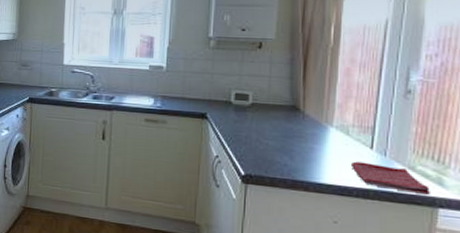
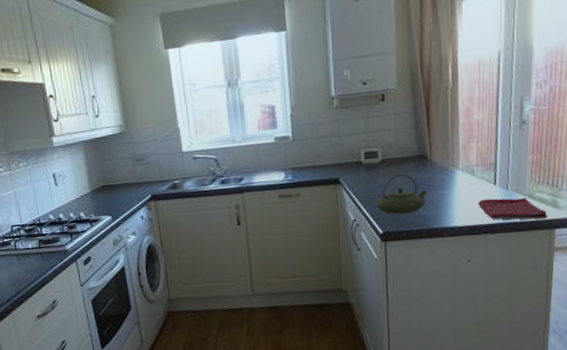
teapot: none [240,121,297,161] -> present [376,174,428,215]

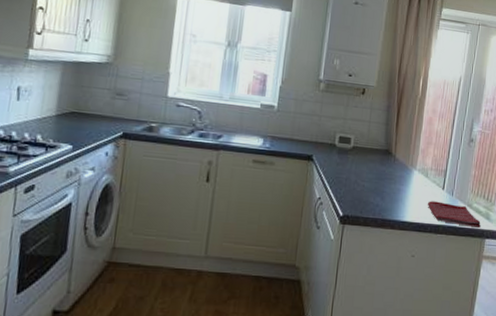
teapot: present [376,174,428,215] -> none [341,164,388,202]

